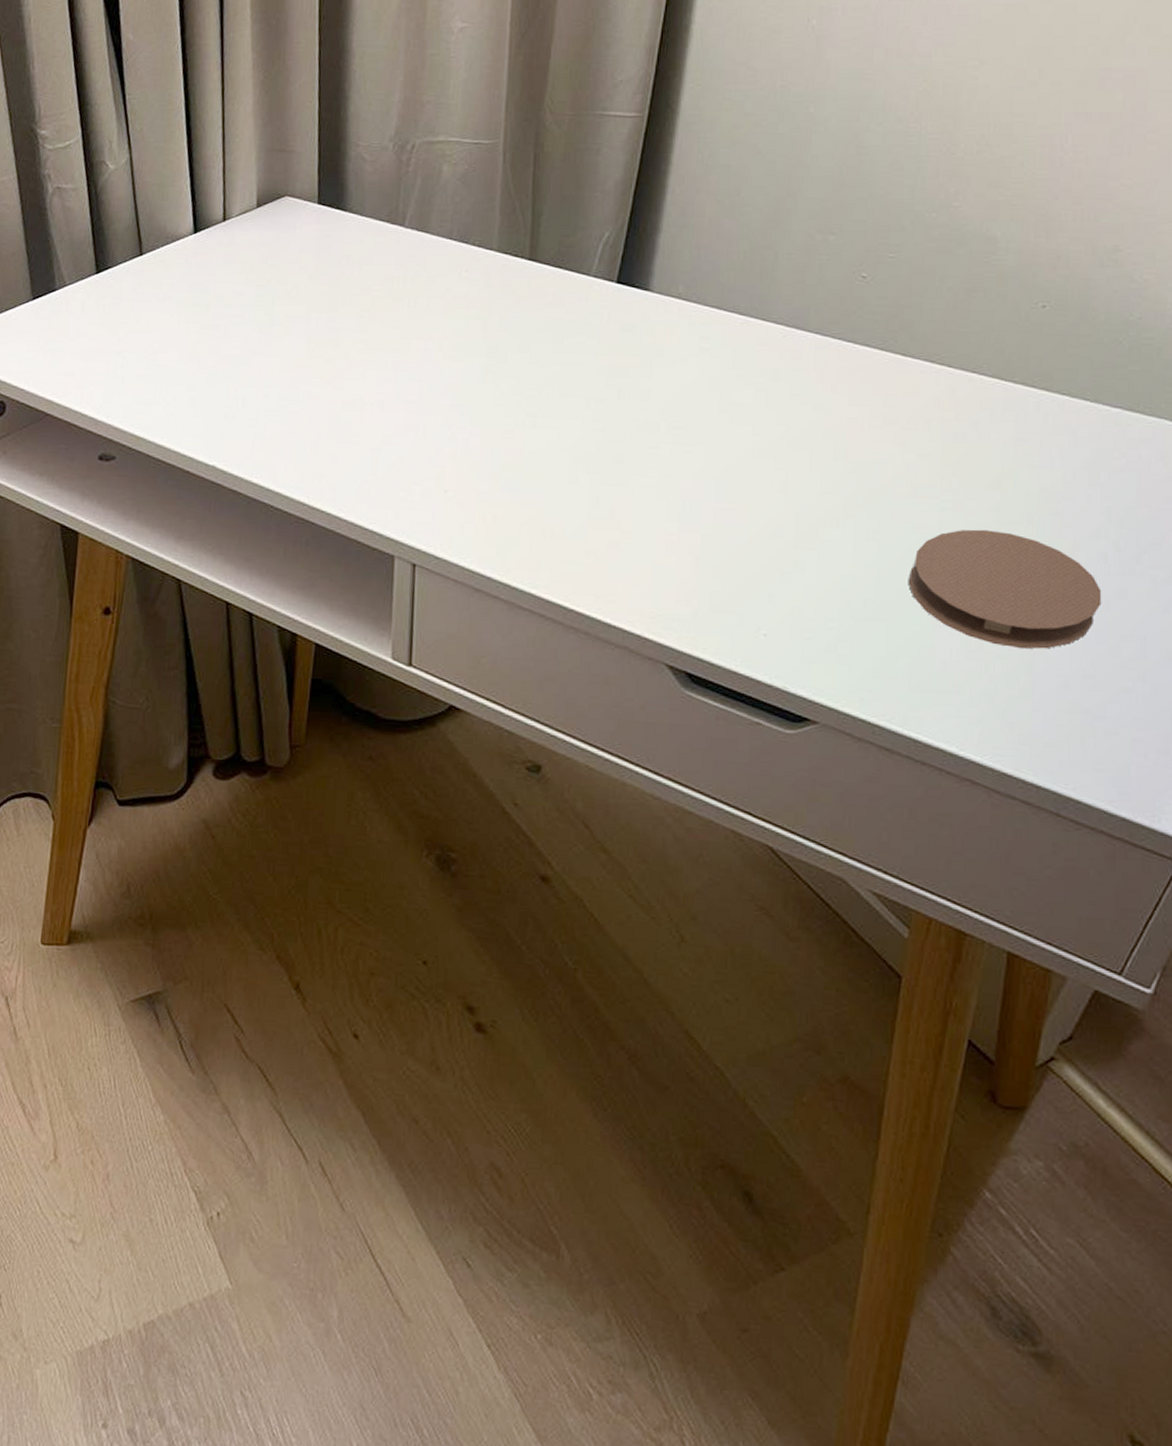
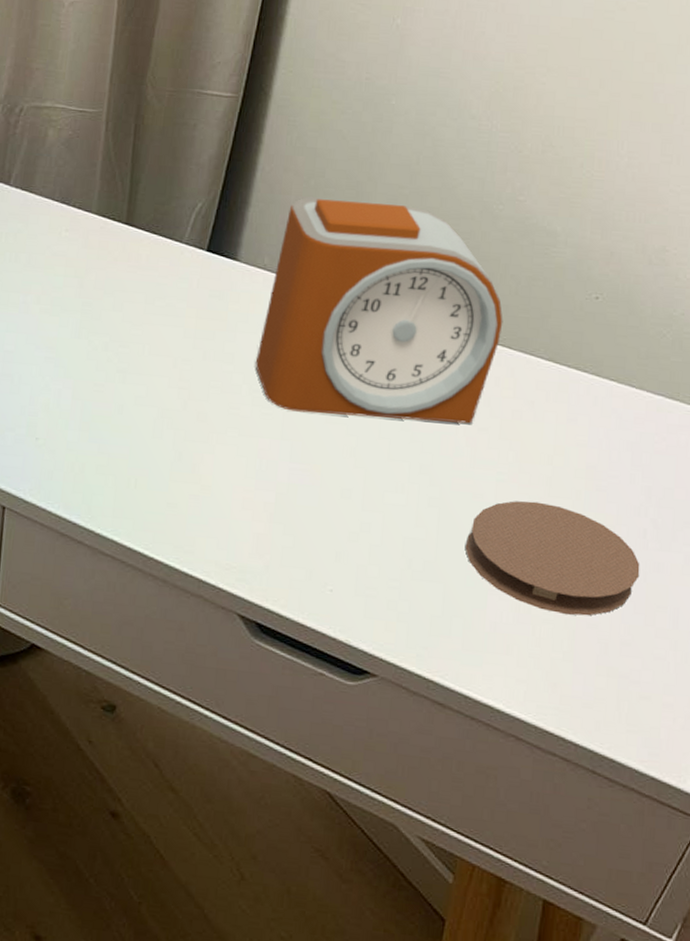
alarm clock: none [673,219,941,450] -> present [255,198,503,424]

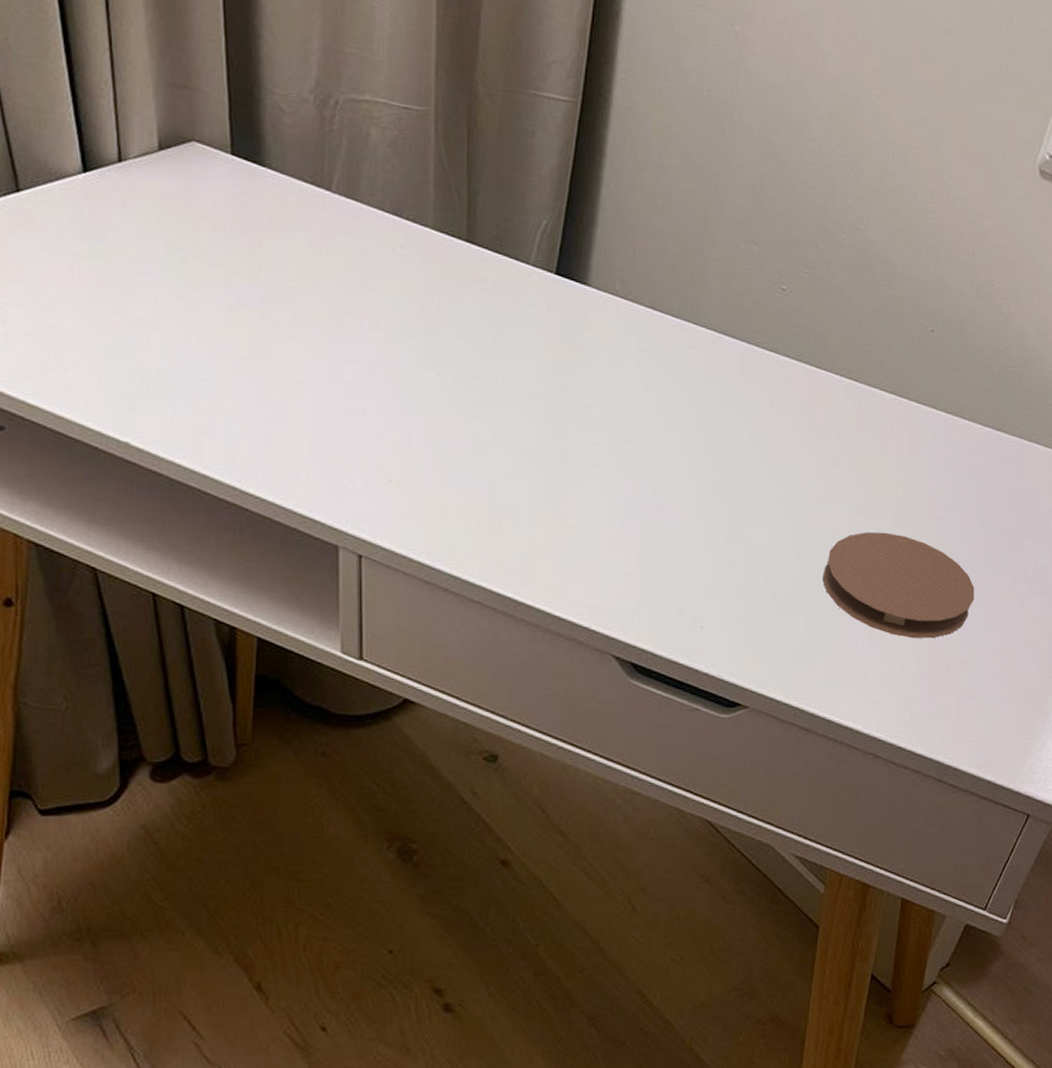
alarm clock: present [255,198,503,424] -> none [613,219,849,457]

